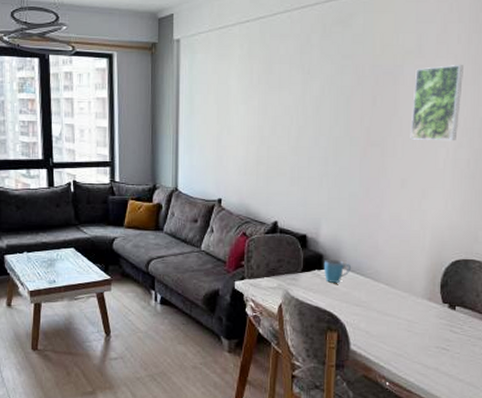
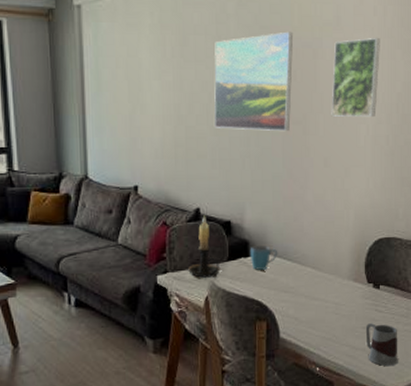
candle holder: none [263,228,295,288] -> present [187,215,221,279]
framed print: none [294,60,375,153] -> present [214,31,294,132]
mug: none [439,343,474,389] -> present [365,323,398,367]

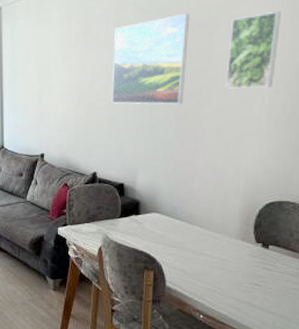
candle holder: present [187,215,221,279] -> none [84,178,113,232]
mug: present [251,244,278,270] -> none [141,204,167,227]
mug: present [365,323,398,367] -> none [251,280,286,321]

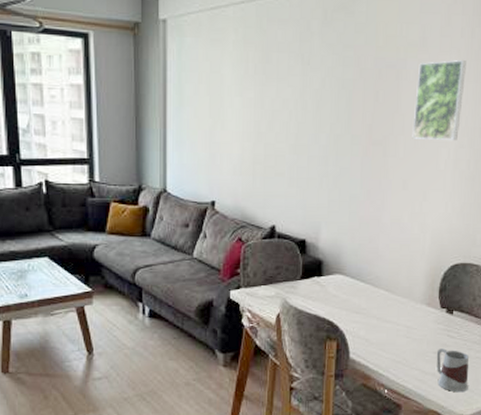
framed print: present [111,13,190,105] -> none [293,51,378,153]
mug: none [251,280,286,321] -> present [436,348,469,393]

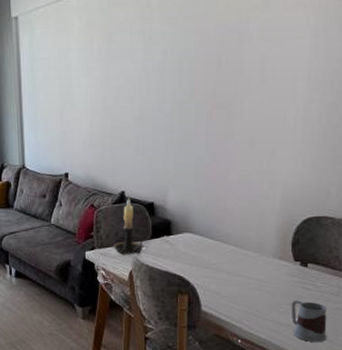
candle holder: none [260,233,294,296] -> present [113,198,144,255]
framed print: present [412,60,466,140] -> none [257,15,314,99]

